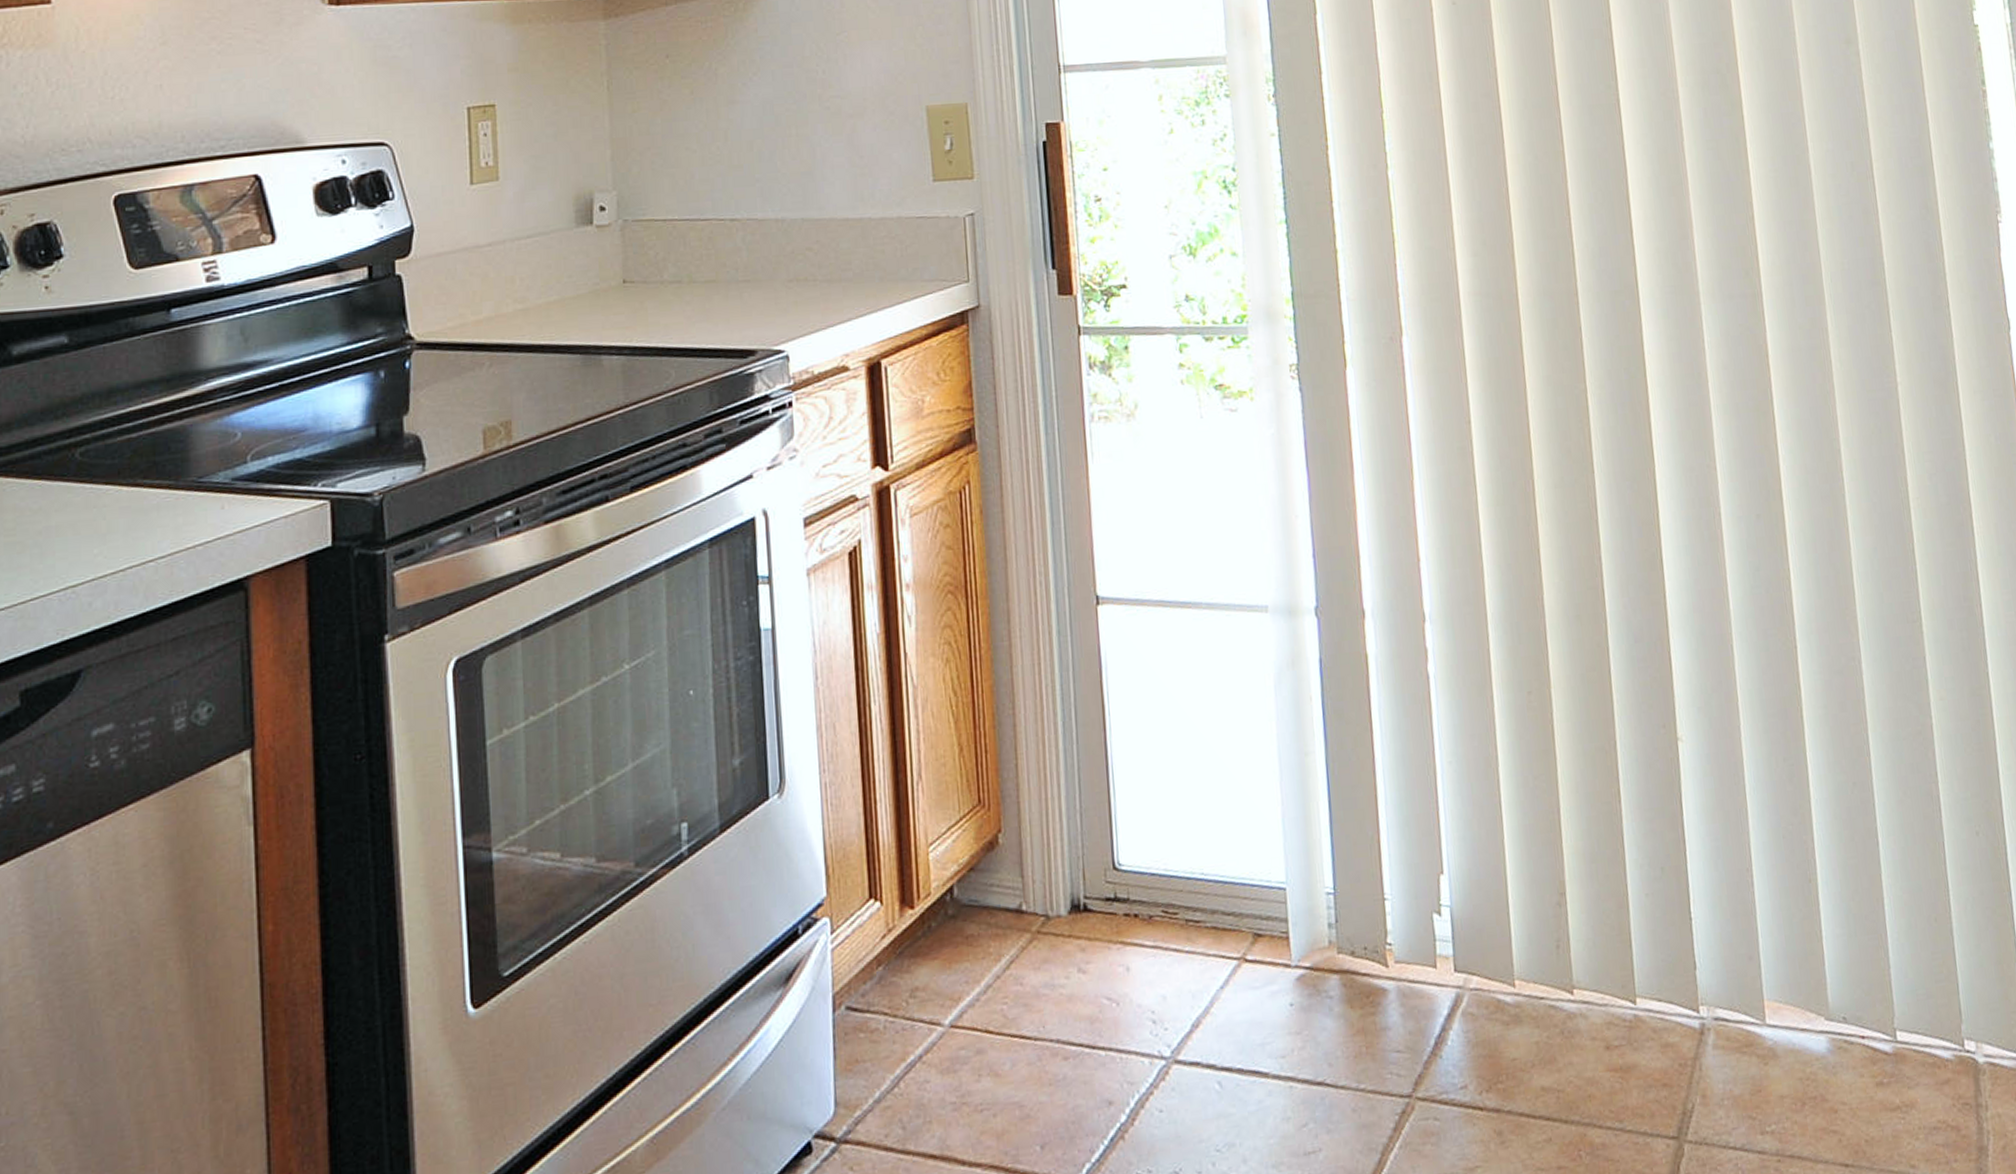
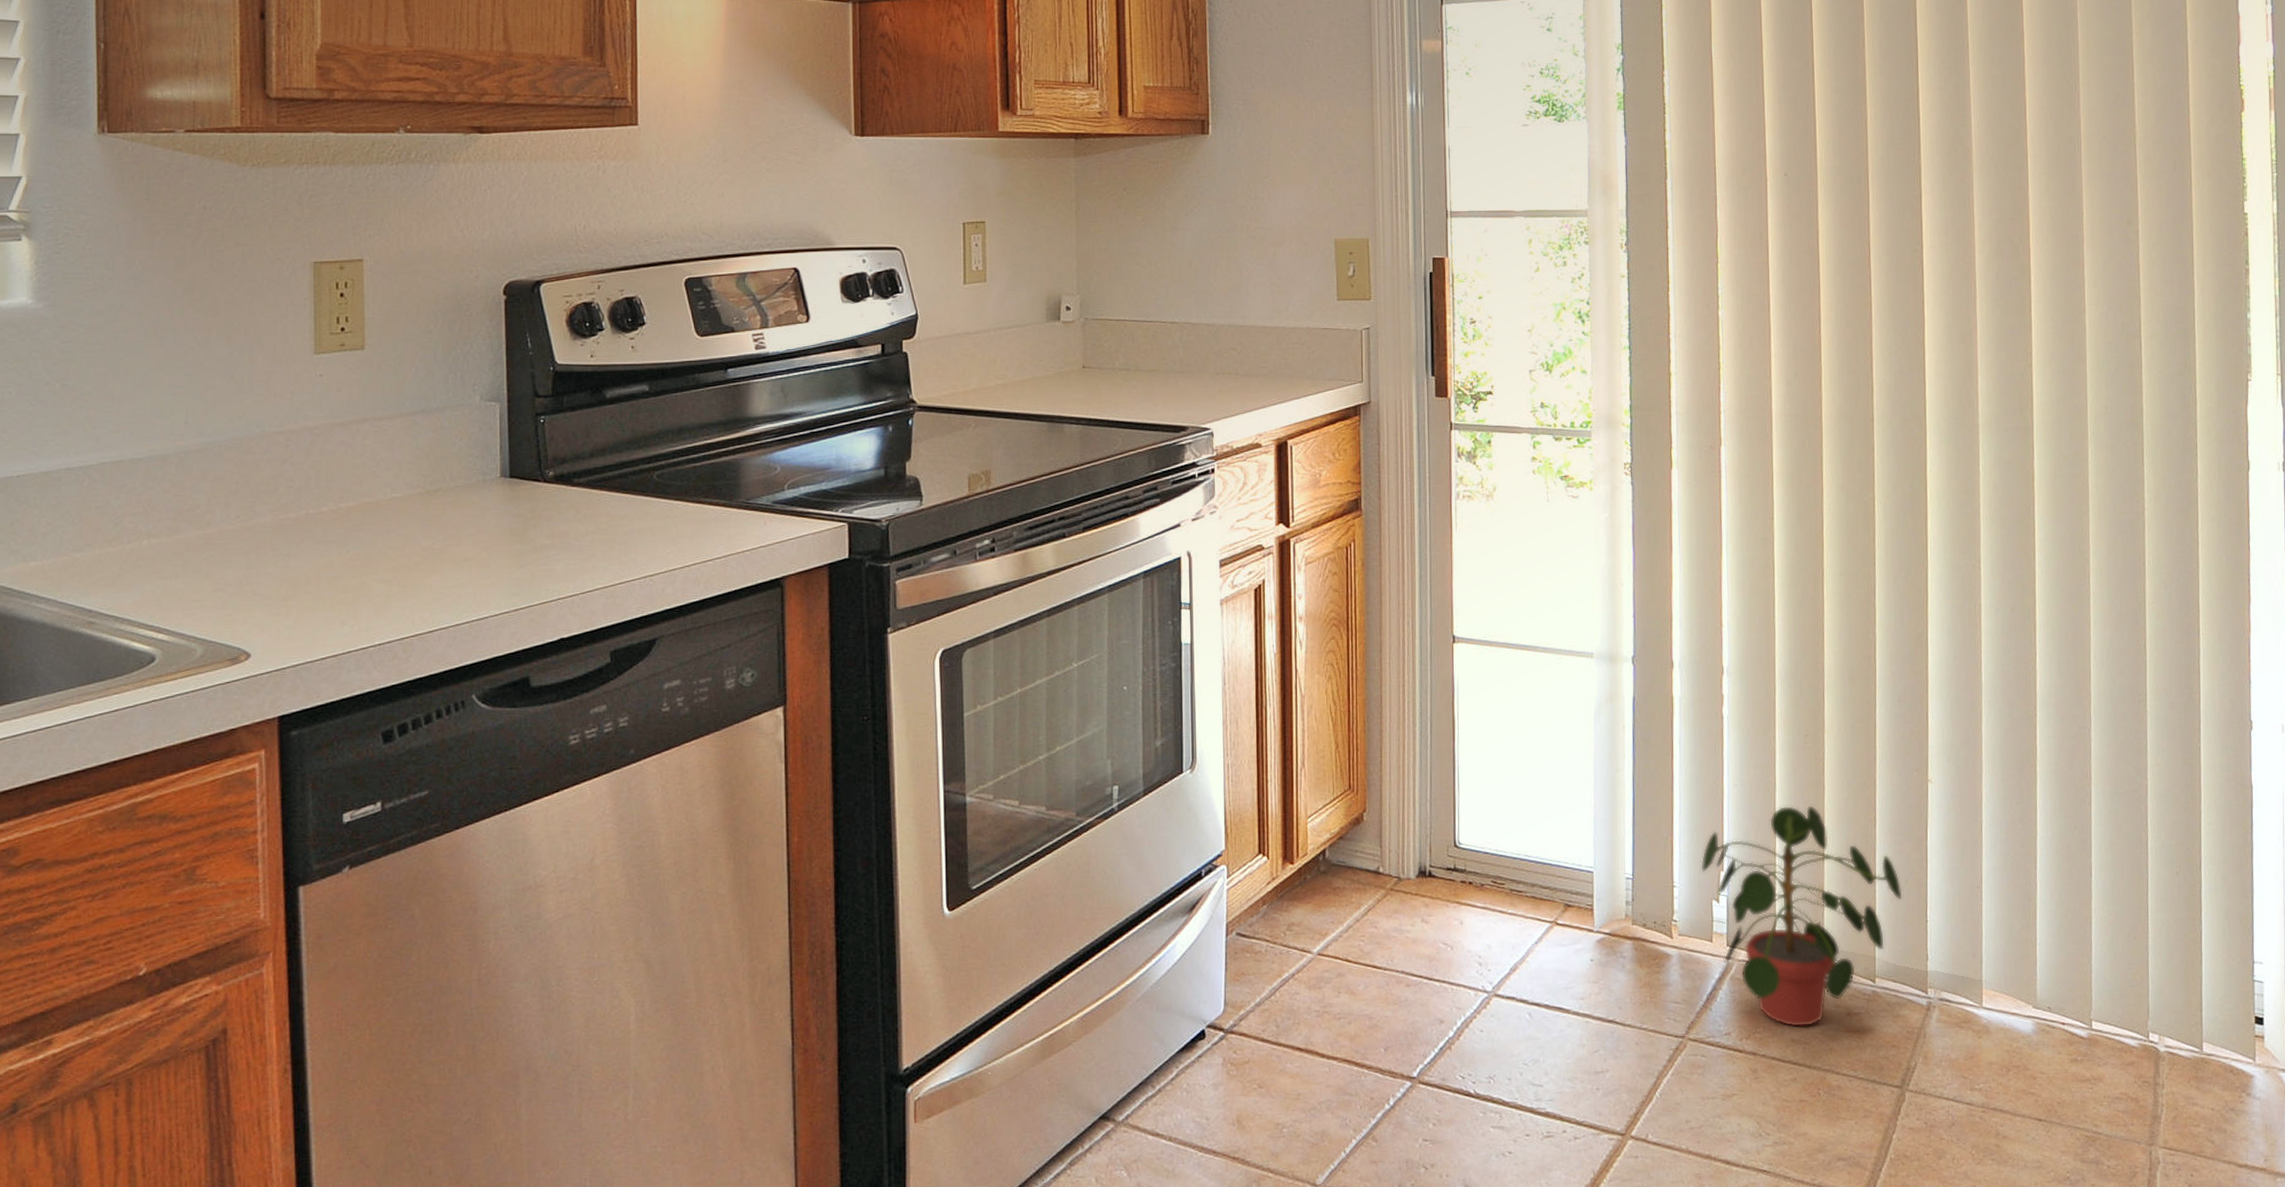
potted plant: none [1415,781,1659,1072] -> present [1701,805,1902,1028]

